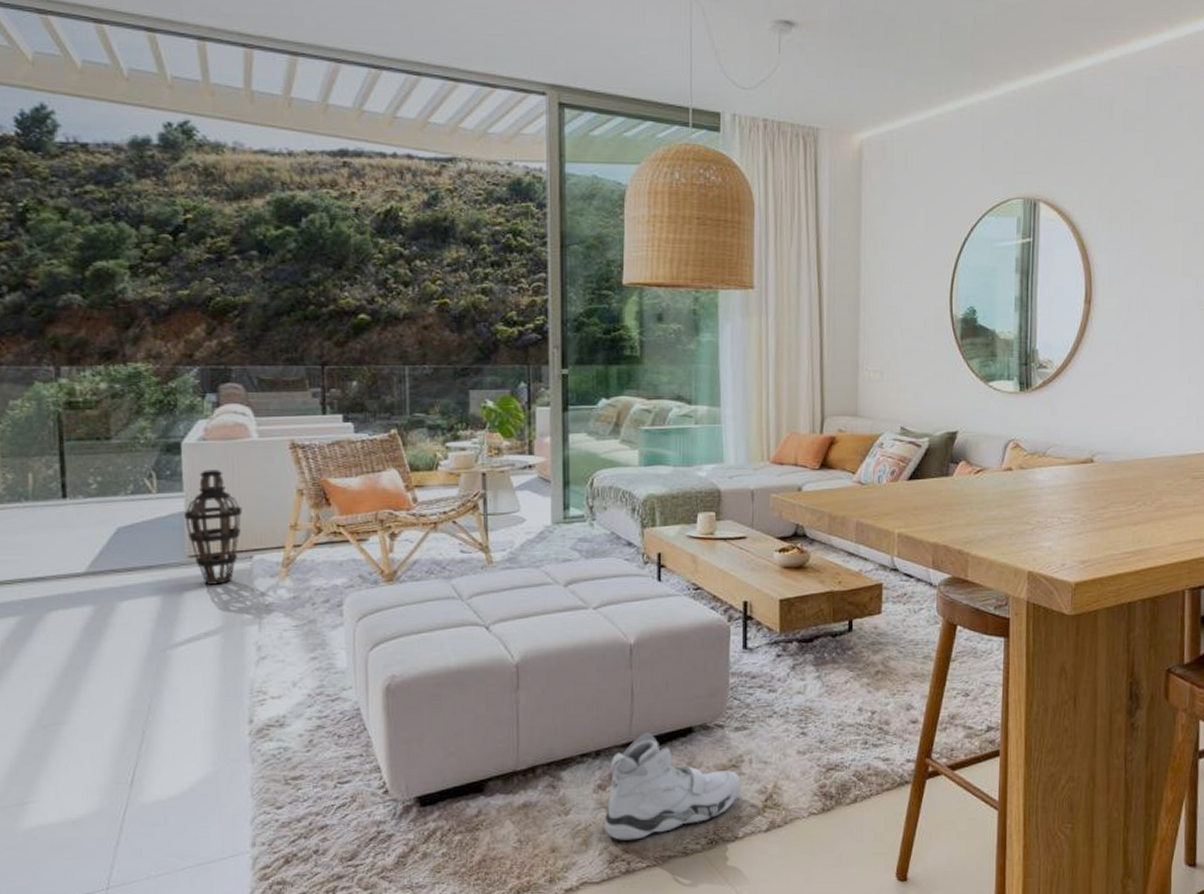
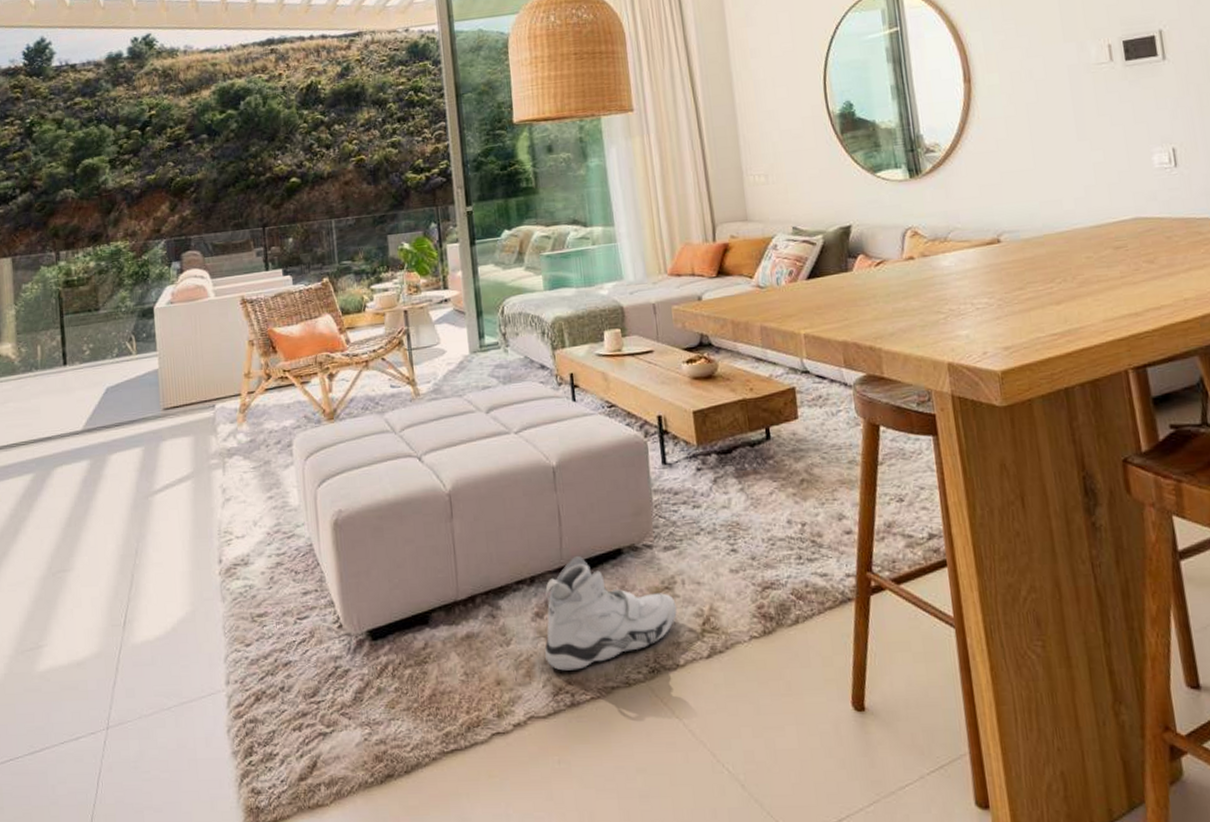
lantern: present [183,470,243,585] -> none [157,329,205,434]

